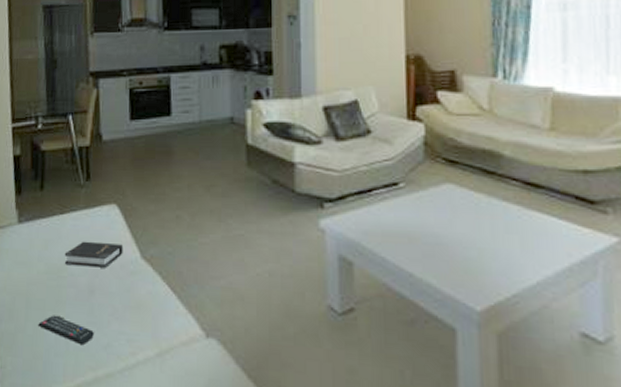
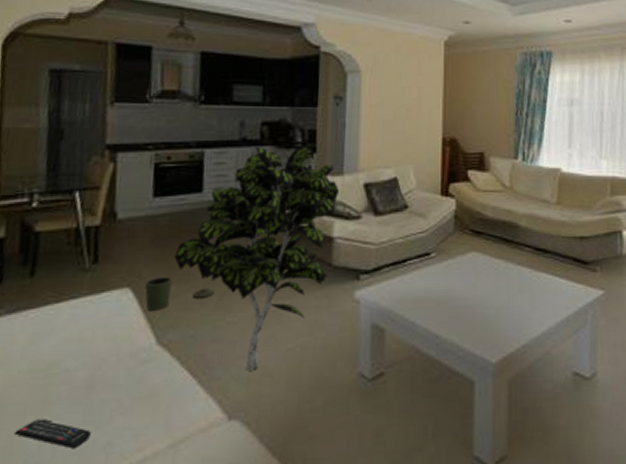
hardback book: present [64,241,123,268] -> none [57,330,136,360]
trash can: none [129,195,187,227] -> present [145,276,215,311]
indoor plant: none [151,68,299,293] -> present [174,146,340,372]

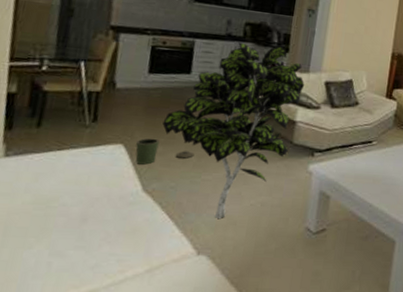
remote control: present [15,419,91,449] -> none [16,241,82,267]

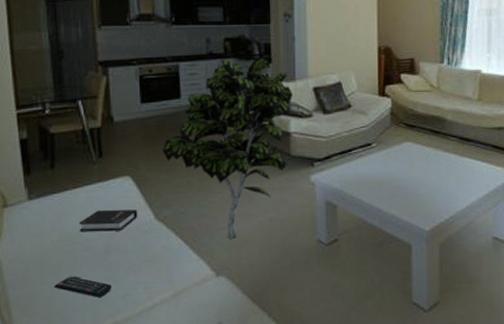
remote control: none [16,241,82,267] -> present [54,276,111,298]
hardback book: none [57,175,125,199] -> present [79,209,138,233]
trash can: present [135,138,194,165] -> none [142,166,197,194]

